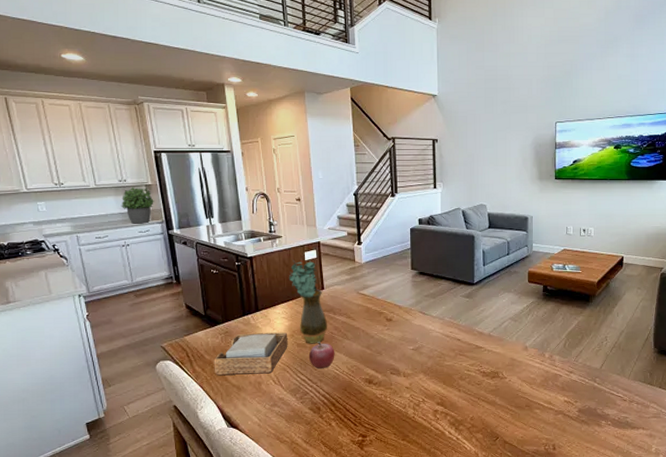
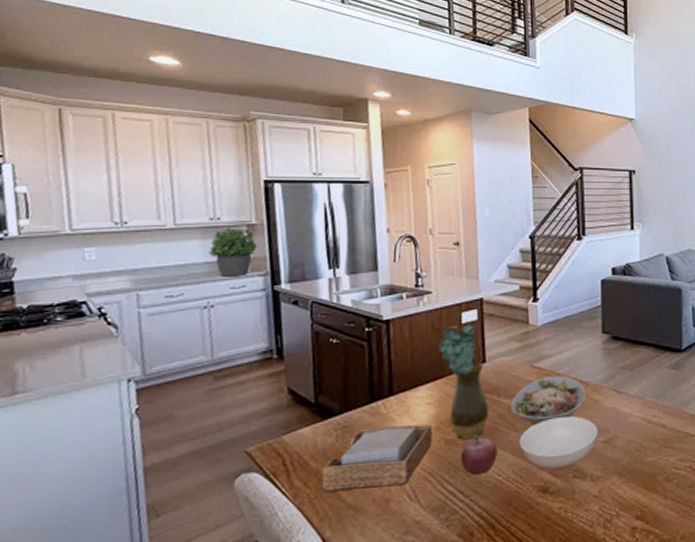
salad: none [344,300,399,336] -> present [511,375,585,425]
bowl: none [350,331,409,368] -> present [519,416,598,470]

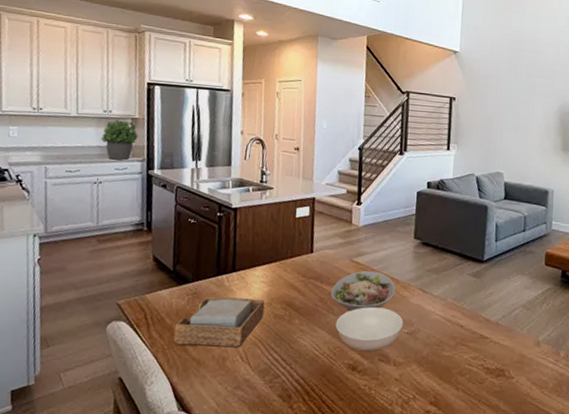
vase: present [438,322,490,440] -> none [274,215,313,317]
fruit: present [460,436,498,475] -> none [285,314,317,347]

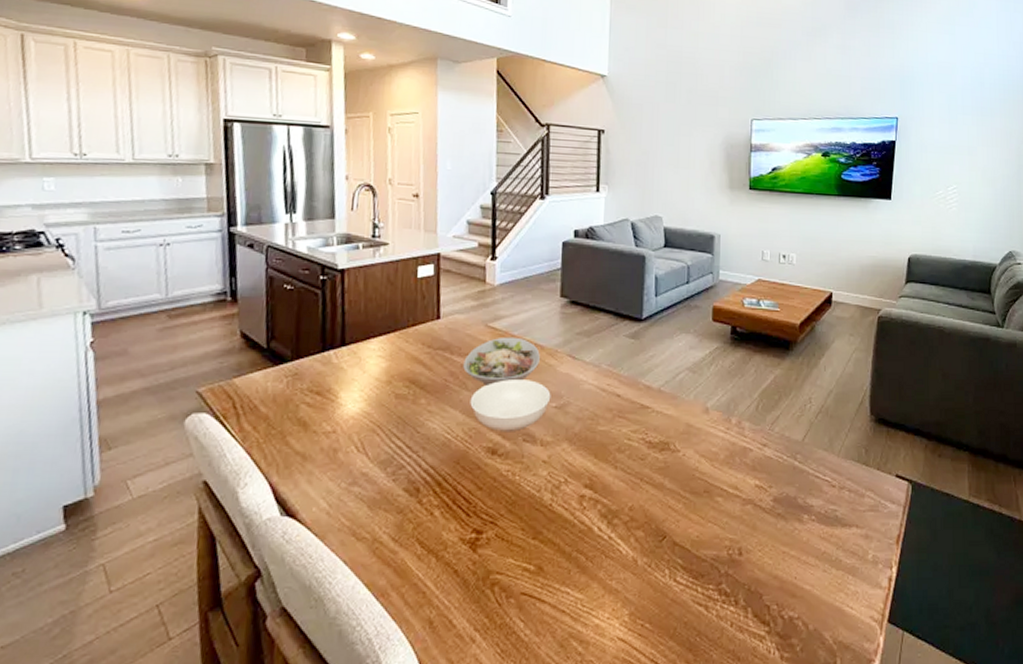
potted plant: present [100,119,138,161] -> none [165,165,215,216]
napkin holder: present [173,296,265,348] -> none [270,376,384,437]

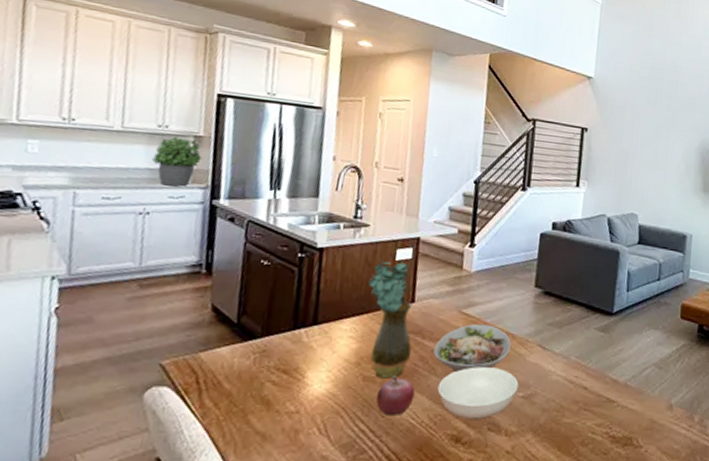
potted plant: none [165,165,215,216] -> present [151,136,202,187]
vase: none [392,275,442,395] -> present [368,257,412,379]
fruit: none [409,392,448,431] -> present [375,376,415,415]

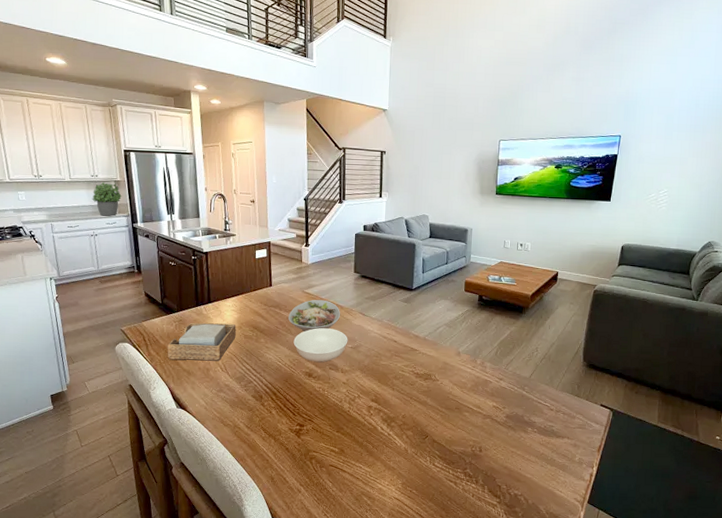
napkin holder: none [232,355,352,418] -> present [167,322,236,361]
vase: present [368,257,412,379] -> none [239,257,274,337]
fruit: present [375,376,415,415] -> none [254,335,279,360]

